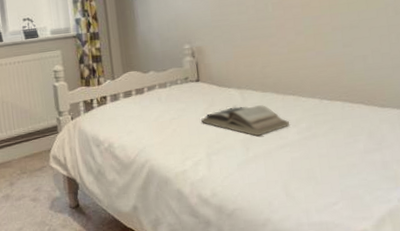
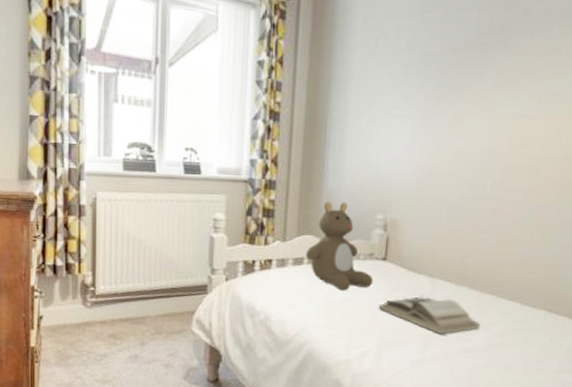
teddy bear: none [132,40,193,113] -> present [305,202,374,291]

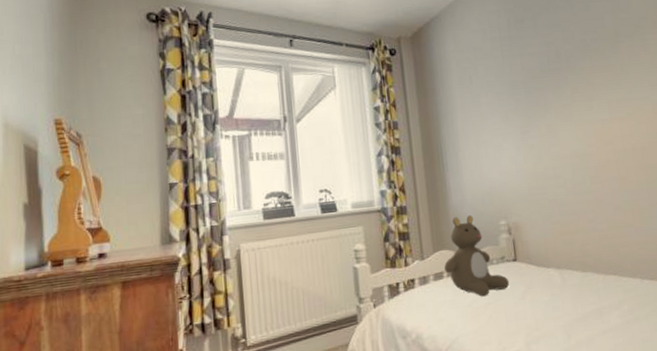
book: present [379,295,480,335] -> none [519,286,611,322]

